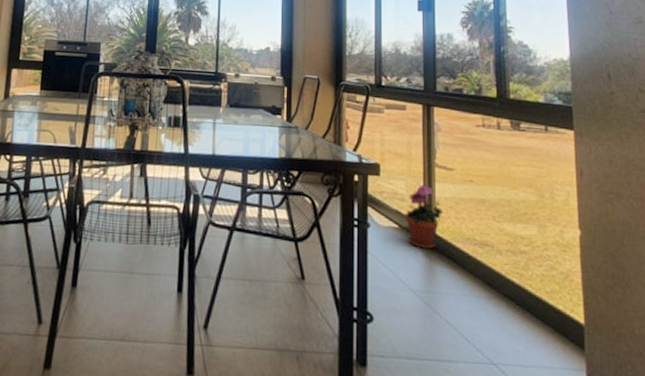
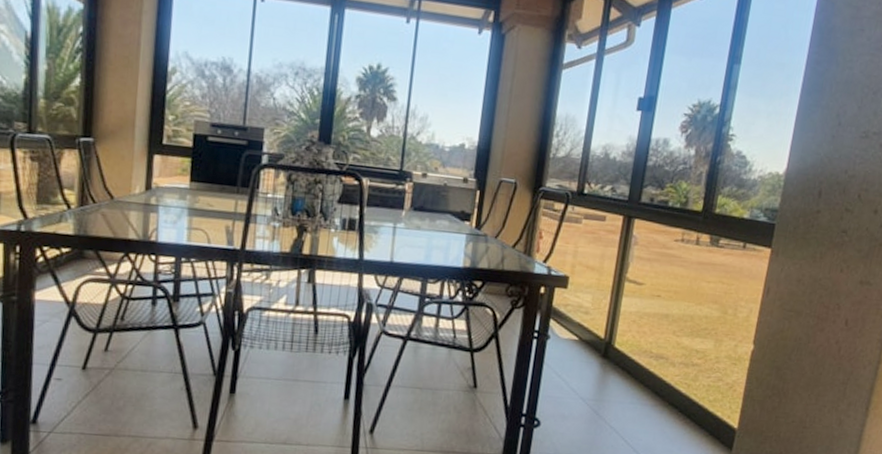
potted plant: present [405,184,444,250] -> none [586,298,626,362]

